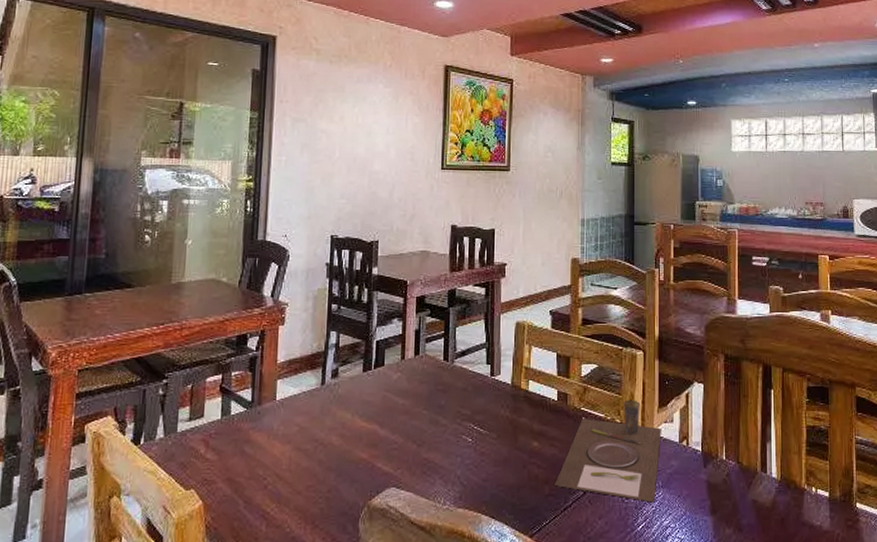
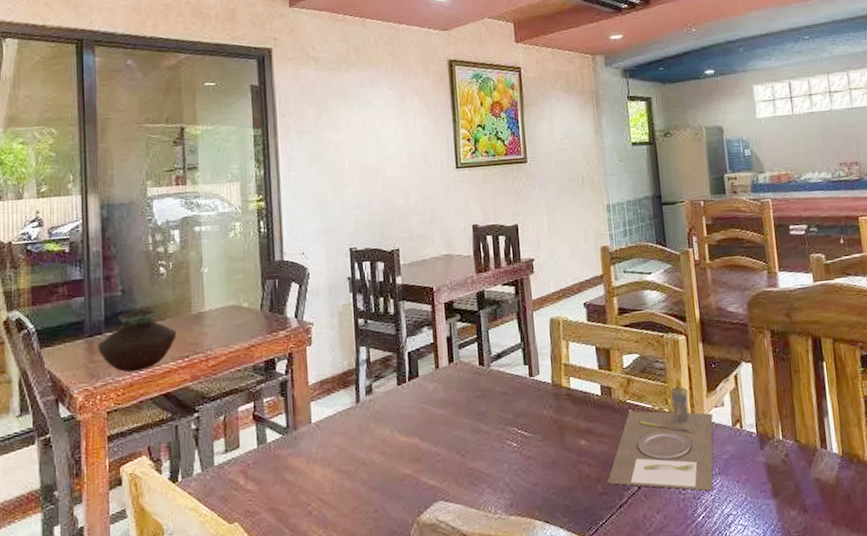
vase: none [76,274,155,334] -> present [97,309,177,373]

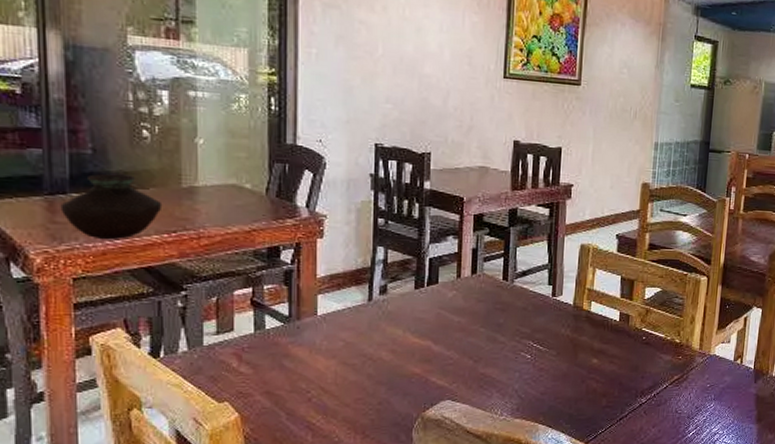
place setting: present [607,386,714,491] -> none [612,322,718,413]

